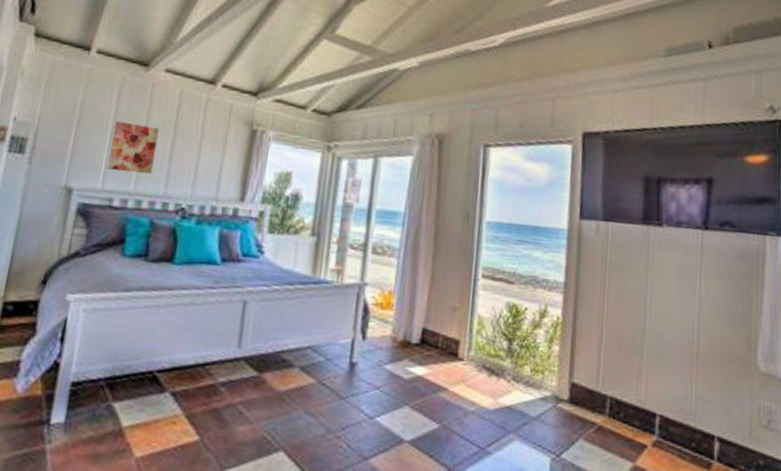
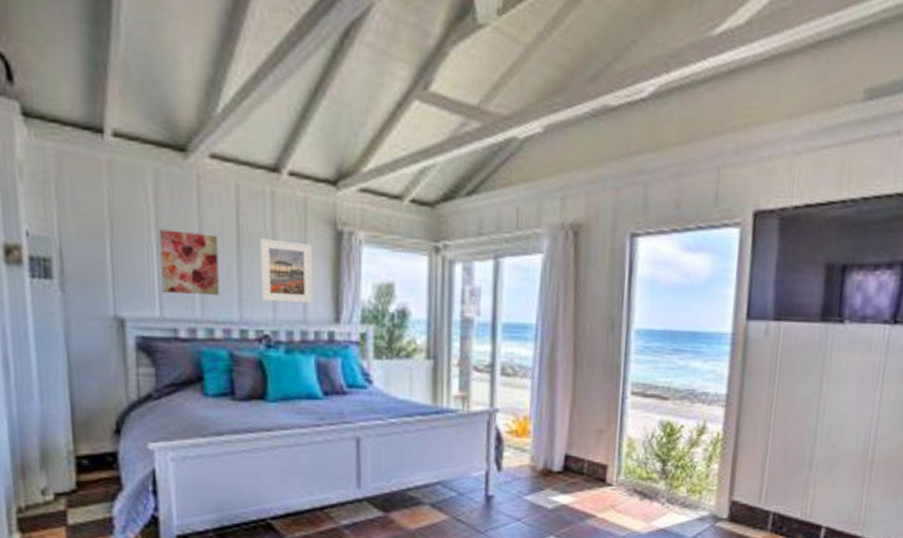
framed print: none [184,132,232,185] -> present [258,238,314,304]

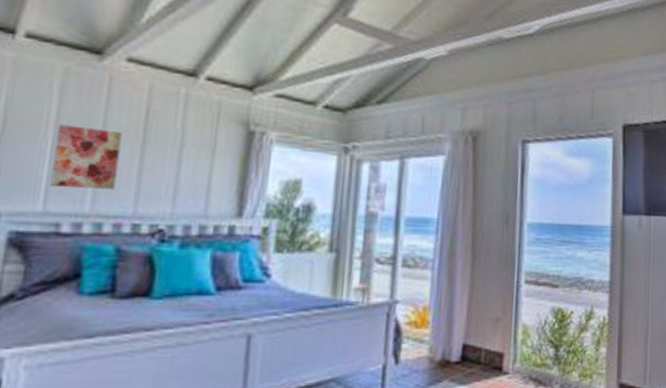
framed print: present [258,238,314,304] -> none [160,136,223,199]

